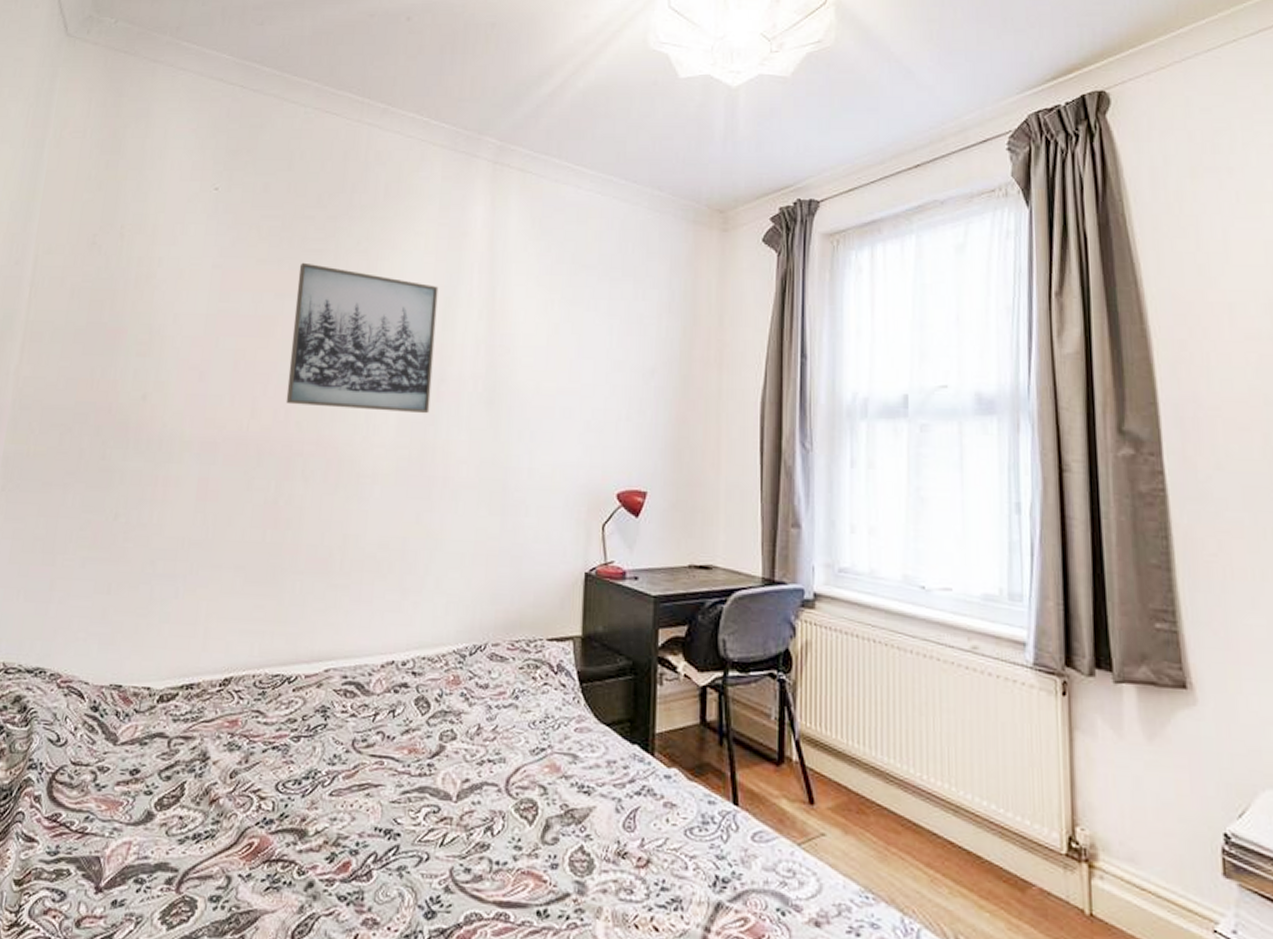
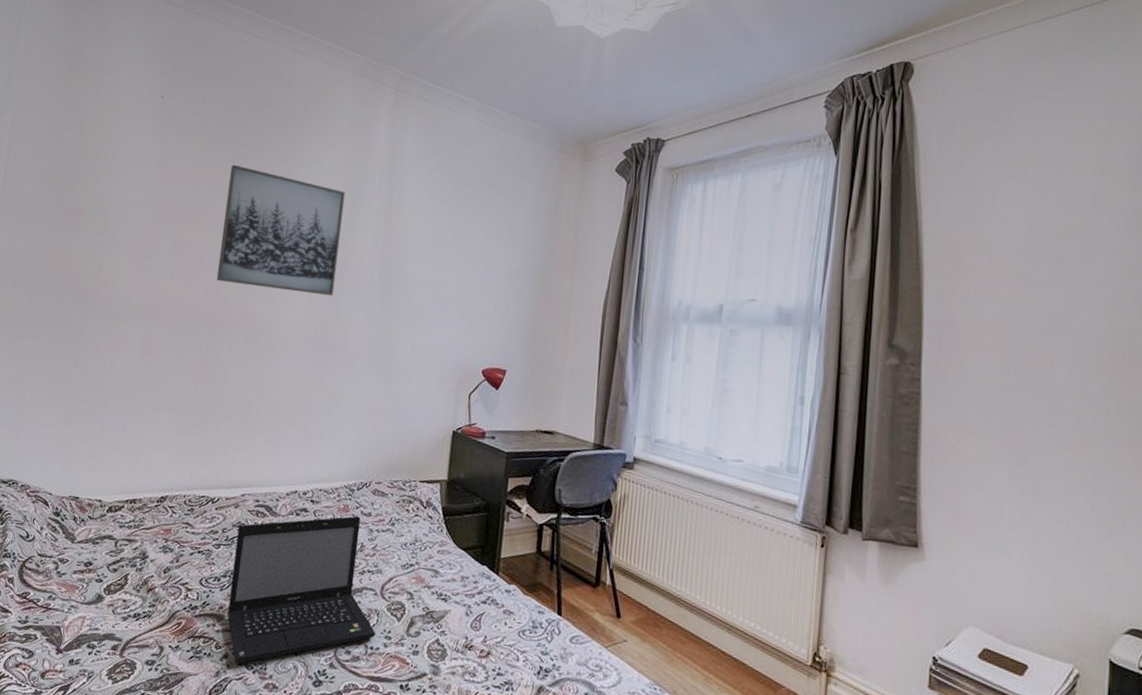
laptop: none [311,689,502,894] -> present [227,516,376,664]

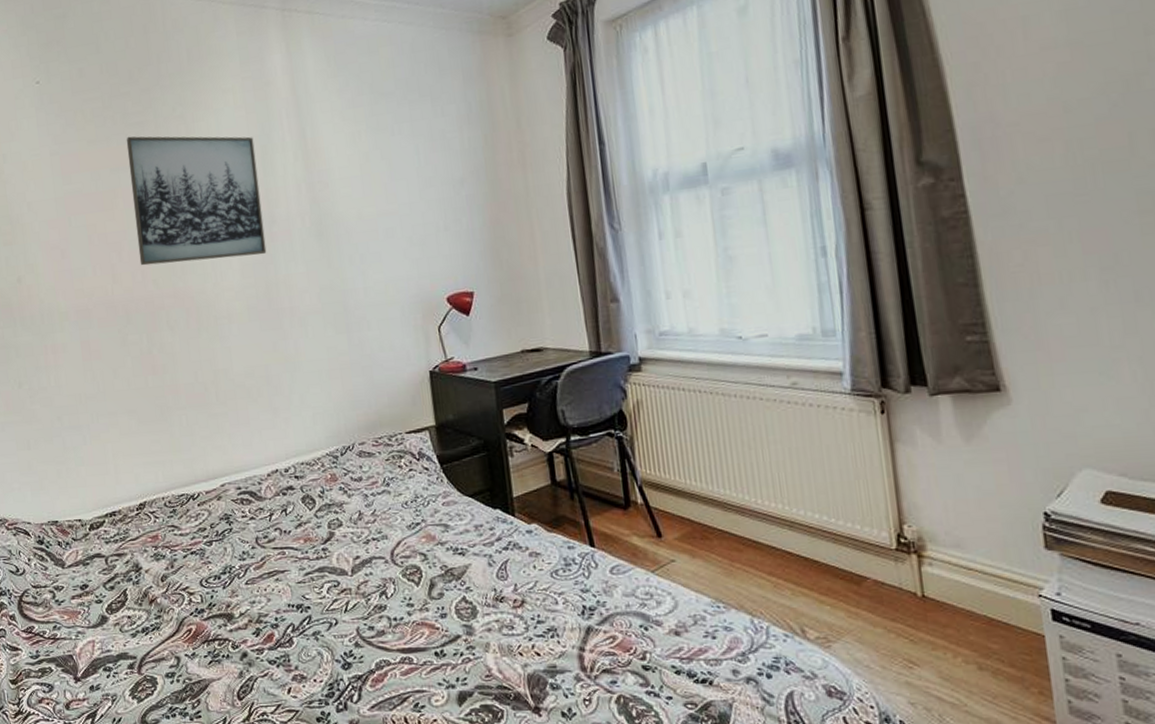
laptop: present [227,516,376,664] -> none [226,483,397,661]

